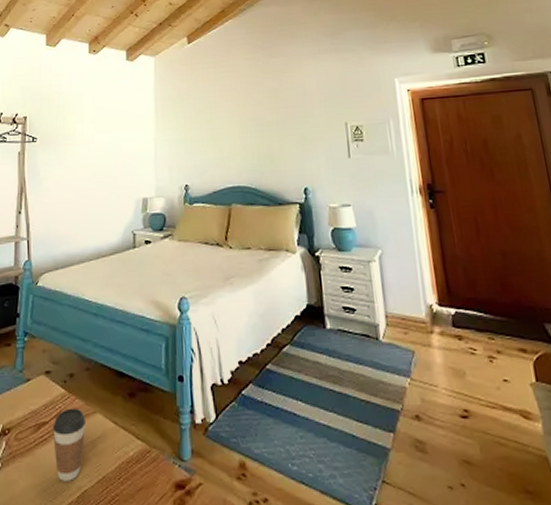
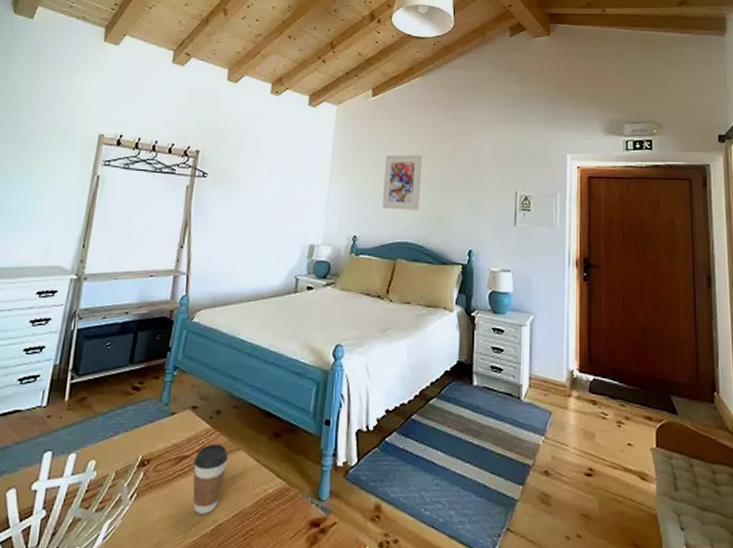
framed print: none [208,96,249,155] -> present [382,154,423,211]

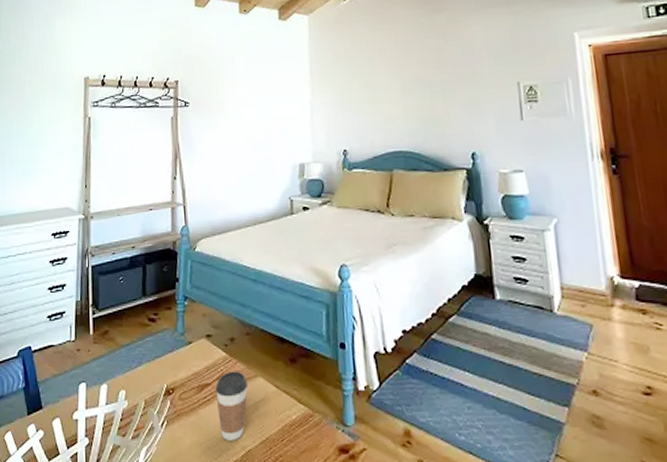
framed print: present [382,154,423,211] -> none [366,55,411,118]

